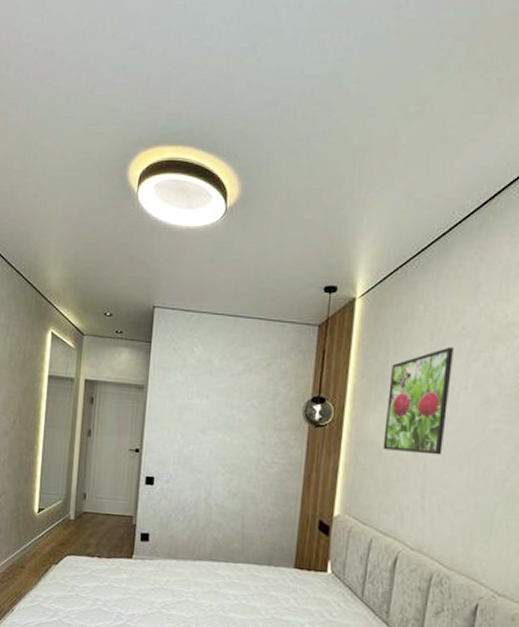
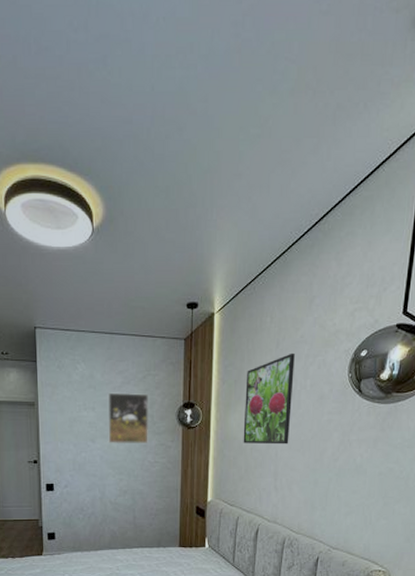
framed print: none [220,379,271,440] -> present [108,392,149,445]

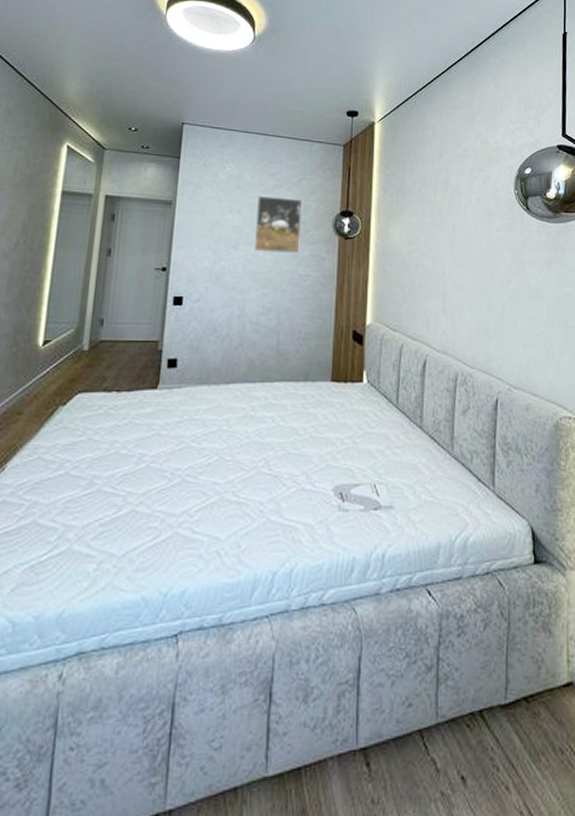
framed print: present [243,353,295,445] -> none [406,166,459,262]

